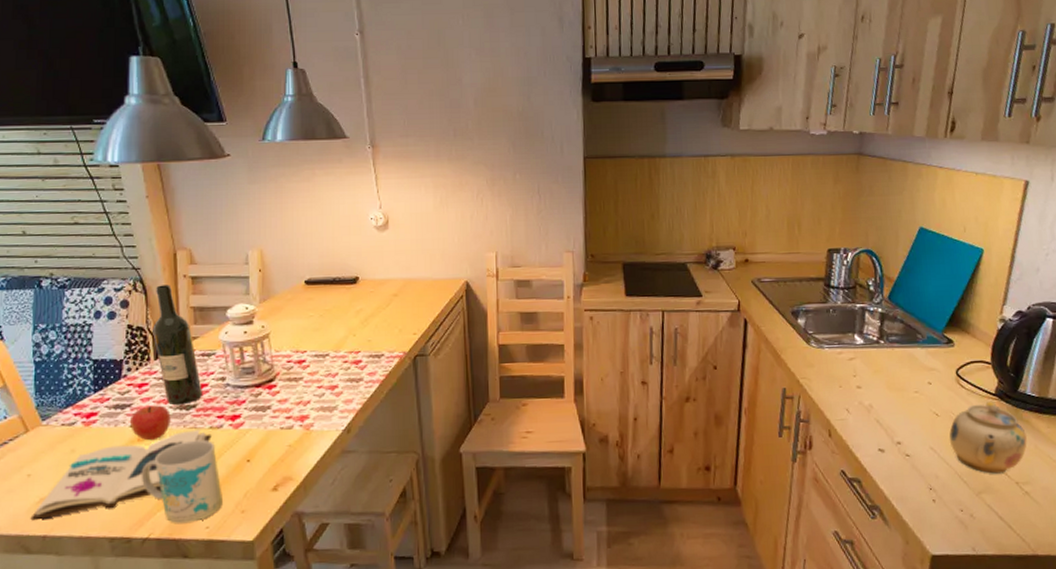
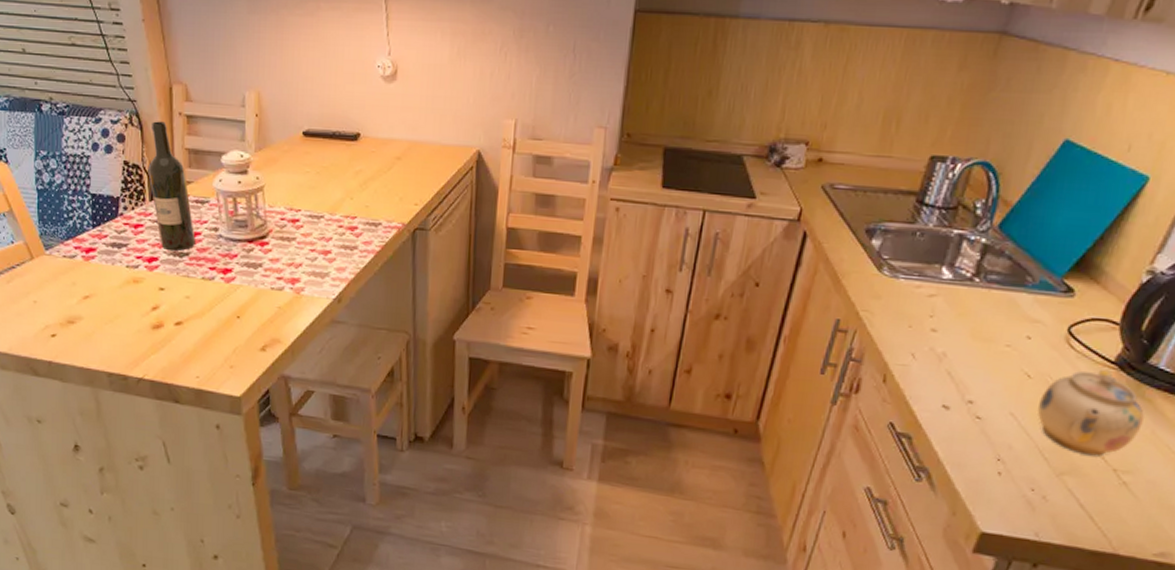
book: present [30,430,212,521] -> none [37,278,204,346]
fruit: present [129,405,171,441] -> none [125,248,165,284]
mug: present [141,439,222,525] -> none [136,288,213,371]

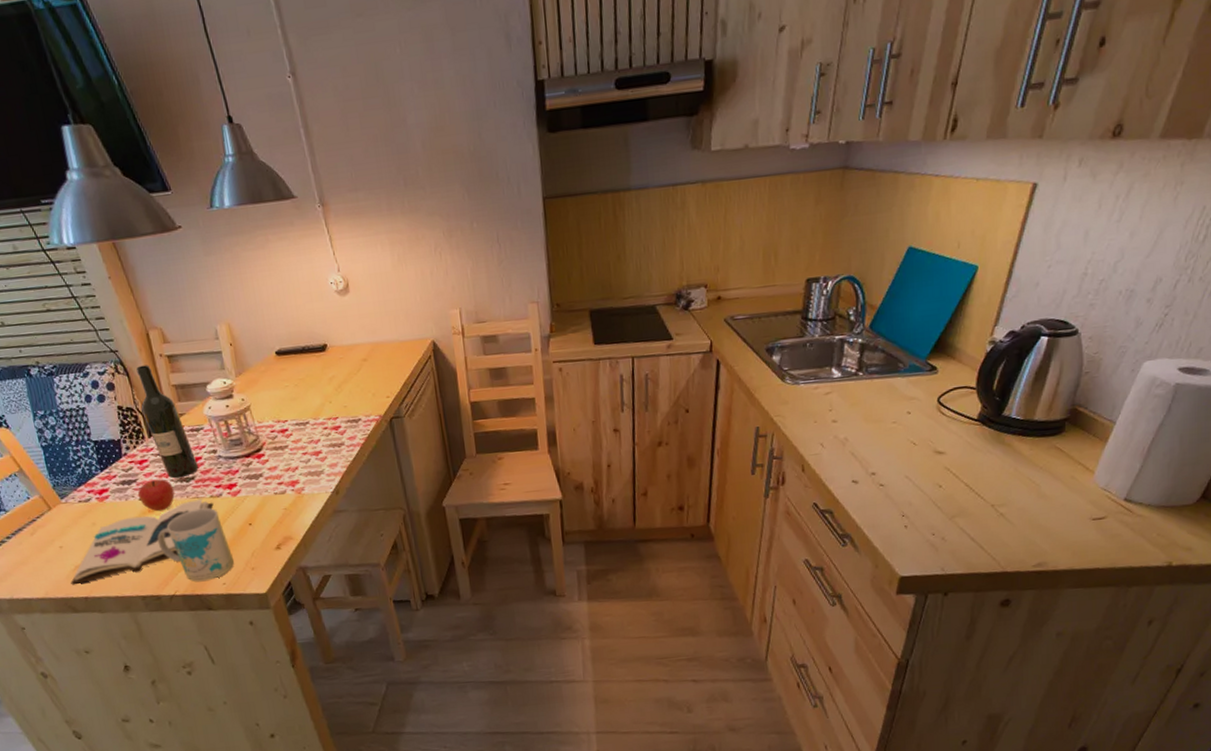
book: none [37,278,204,346] -> present [70,499,214,585]
fruit: none [125,248,165,284] -> present [137,479,175,512]
mug: none [136,288,213,371] -> present [157,507,234,583]
teapot: present [1037,370,1144,456] -> none [925,427,1007,498]

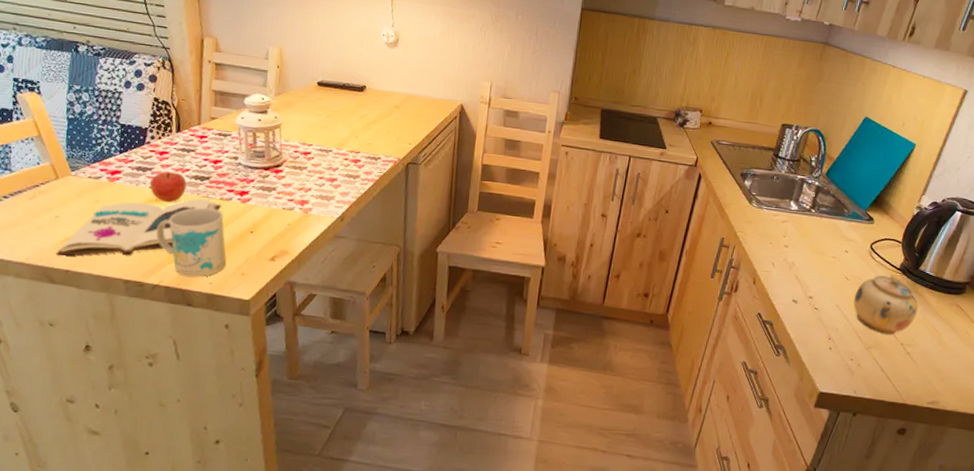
wine bottle: present [136,365,198,478] -> none [176,66,217,175]
teapot: none [925,427,1007,498] -> present [853,274,918,335]

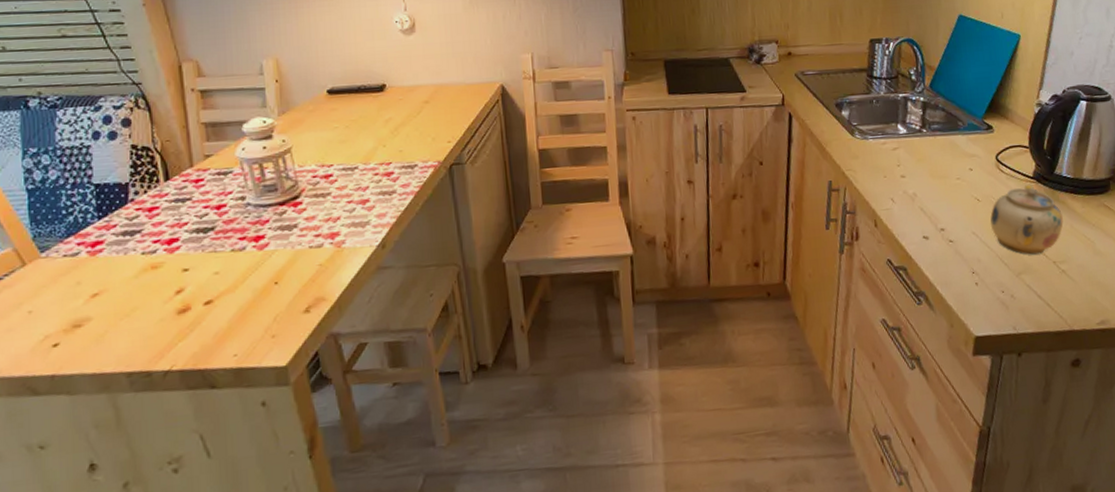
book: present [56,198,221,257] -> none [35,253,234,360]
fruit: present [149,172,187,203] -> none [140,229,187,268]
mug: present [156,207,227,278] -> none [157,263,250,354]

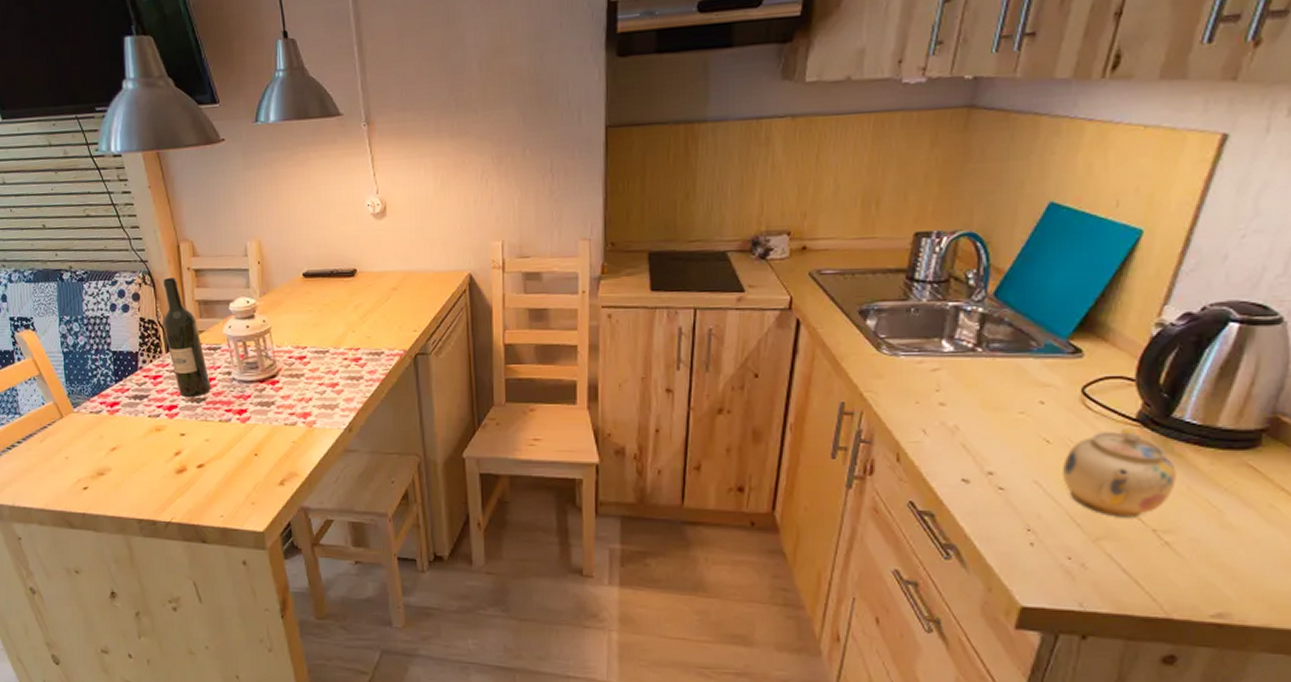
wine bottle: none [160,100,221,228] -> present [162,277,211,397]

